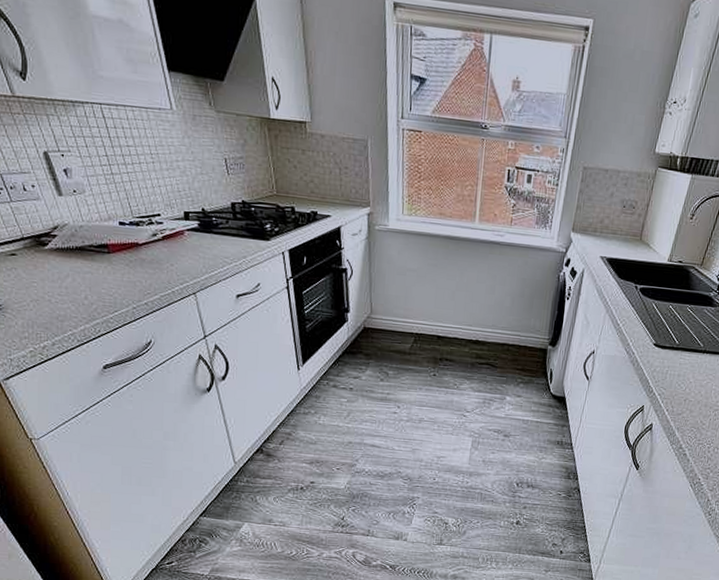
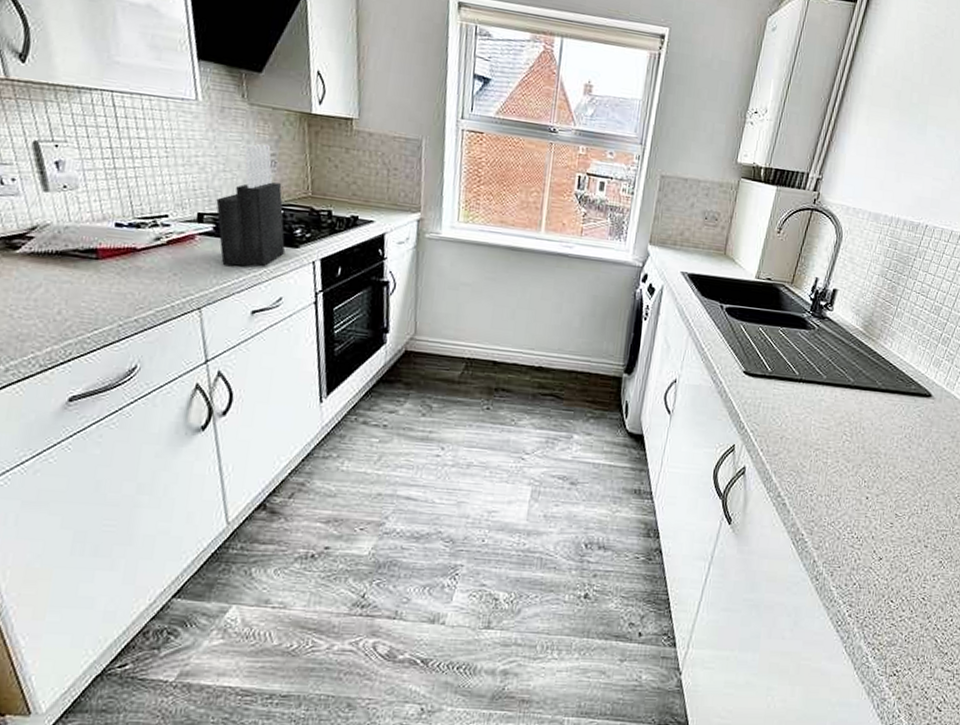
knife block: none [198,148,259,258] -> present [216,144,286,268]

